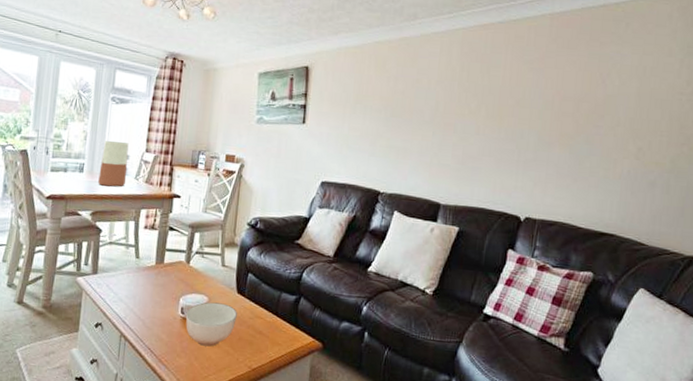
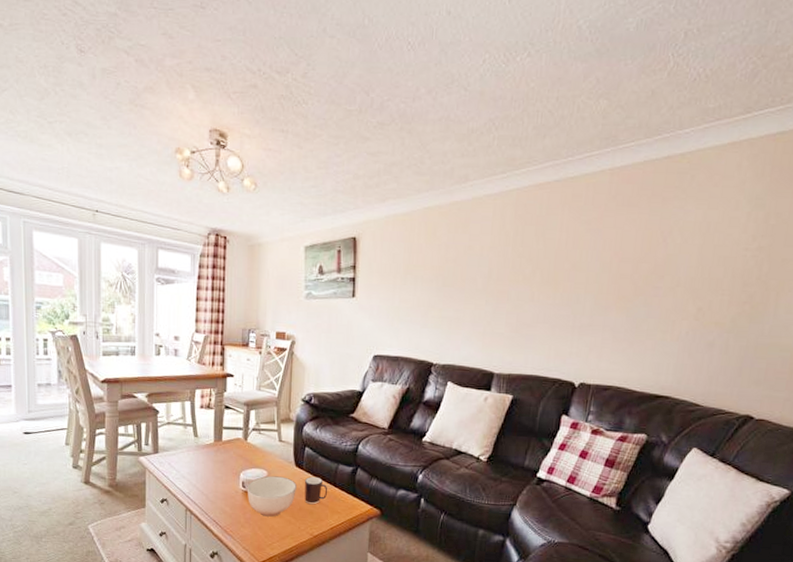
vase: present [98,141,129,187] -> none [151,323,178,369]
mug: none [244,304,270,335] -> present [304,476,328,505]

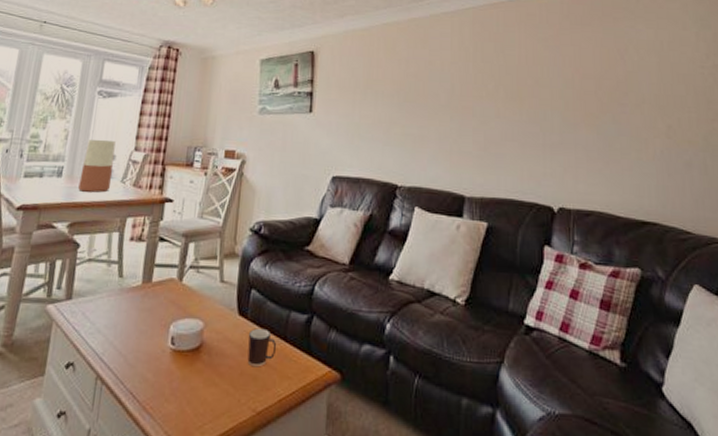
vase: none [151,323,178,369] -> present [78,140,116,193]
bowl: present [247,475,297,517] -> none [176,328,239,386]

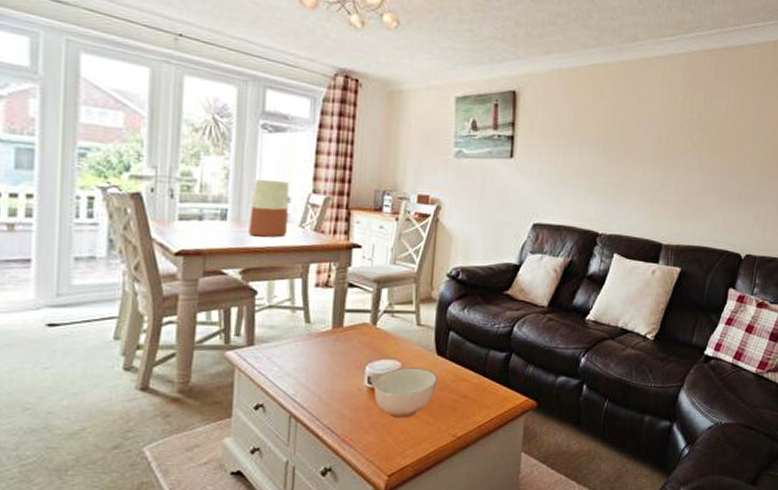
bowl: none [176,328,239,386] -> present [373,367,438,418]
mug: present [247,328,277,367] -> none [446,366,476,400]

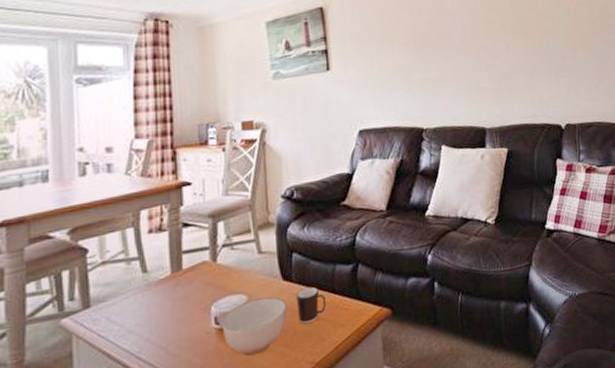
vase: present [249,180,289,238] -> none [72,132,112,193]
mug: none [446,366,476,400] -> present [295,286,327,325]

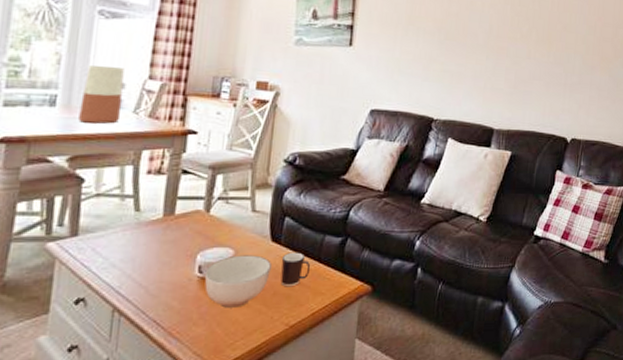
vase: none [72,132,112,193] -> present [79,66,124,124]

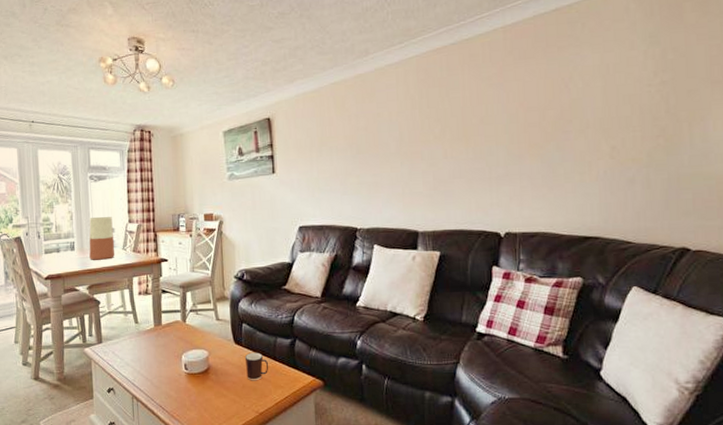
bowl: present [204,255,272,308] -> none [189,355,238,397]

